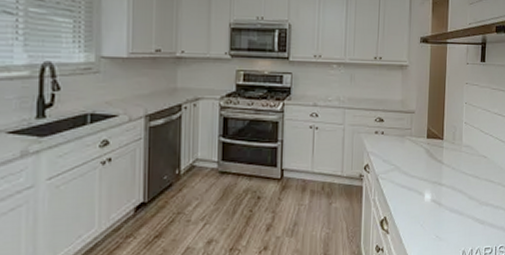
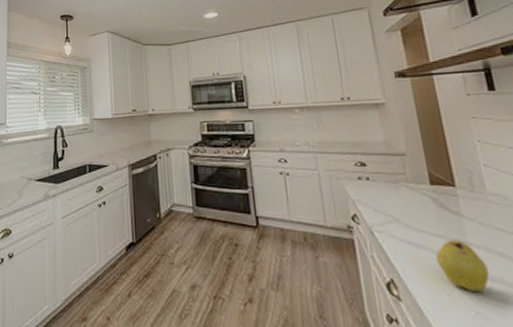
fruit: none [419,182,450,221] -> present [435,240,490,291]

